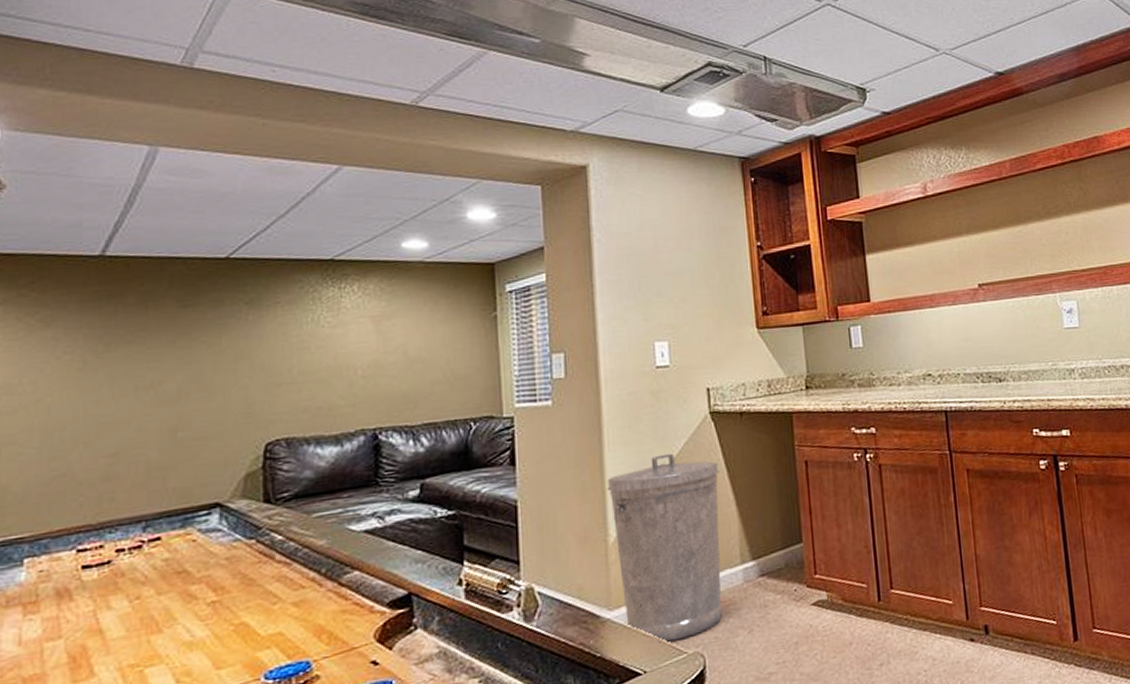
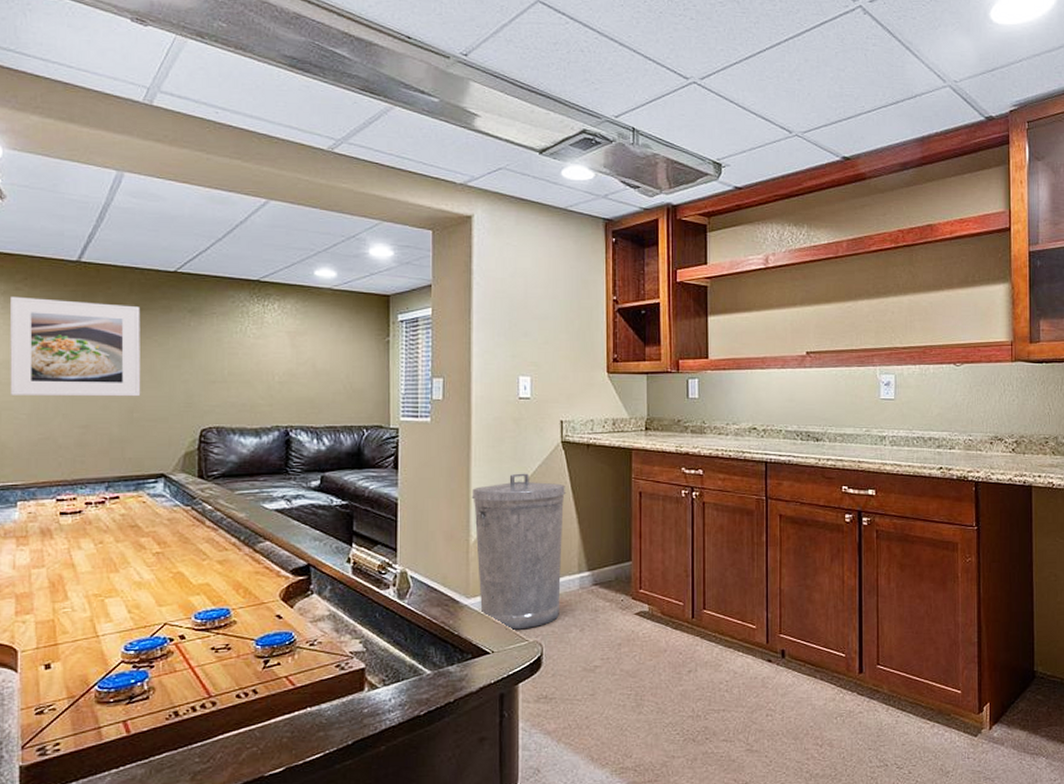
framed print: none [11,302,187,426] -> present [9,296,141,397]

